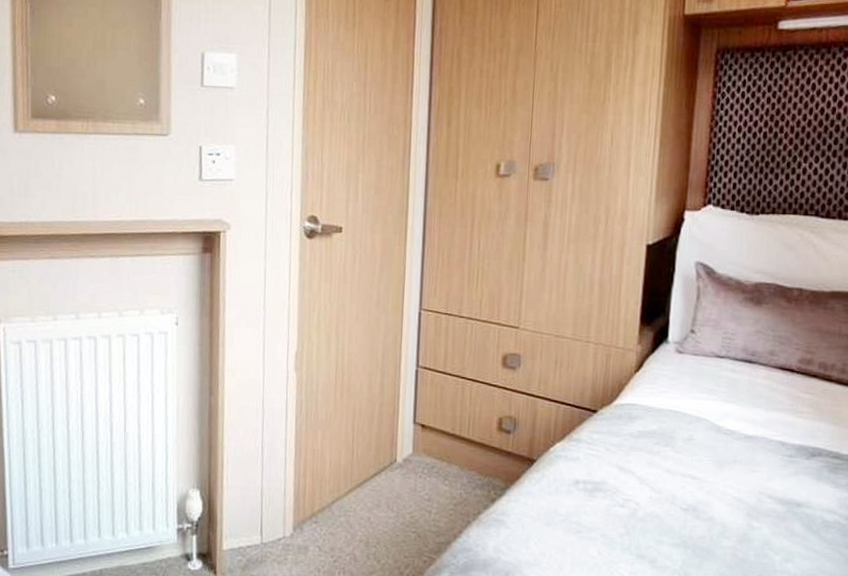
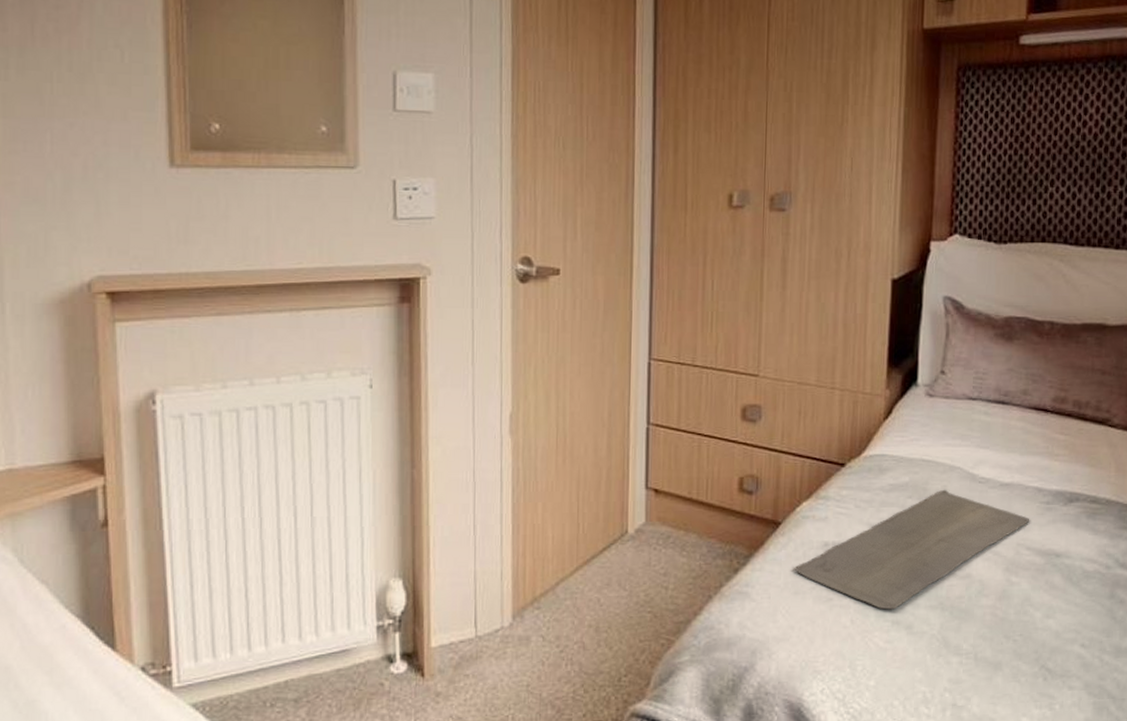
bath mat: none [545,438,772,545] -> present [793,489,1029,610]

